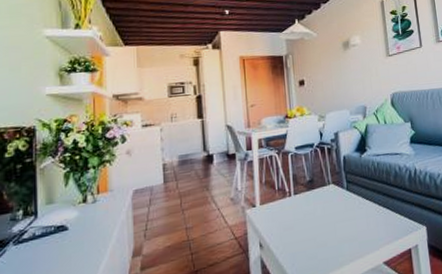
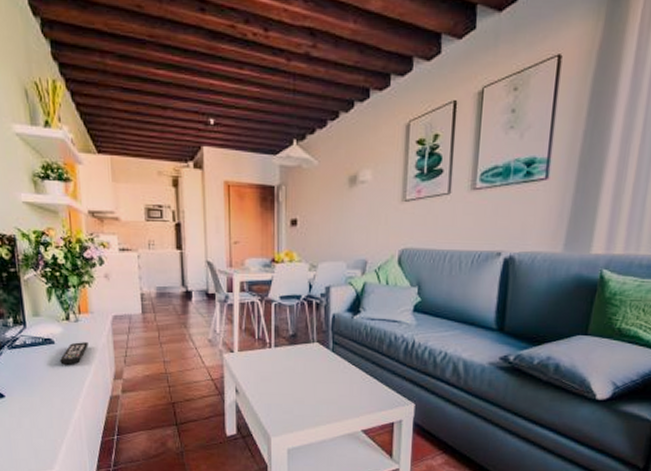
remote control: none [73,222,106,252] -> present [60,342,88,365]

